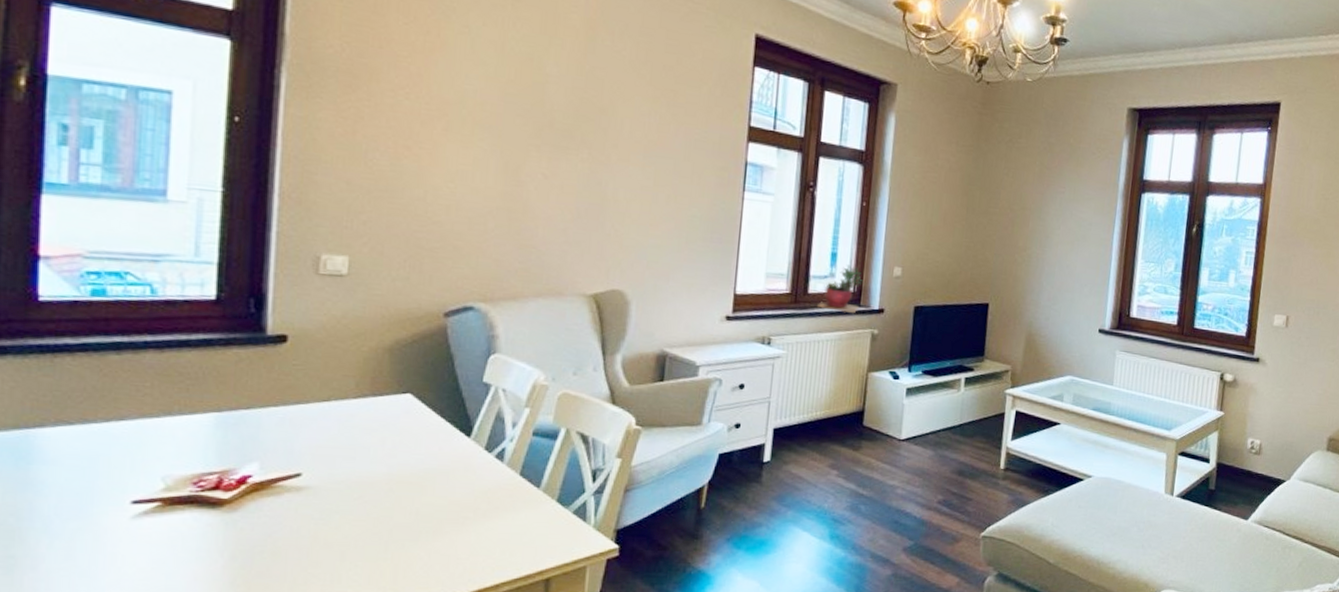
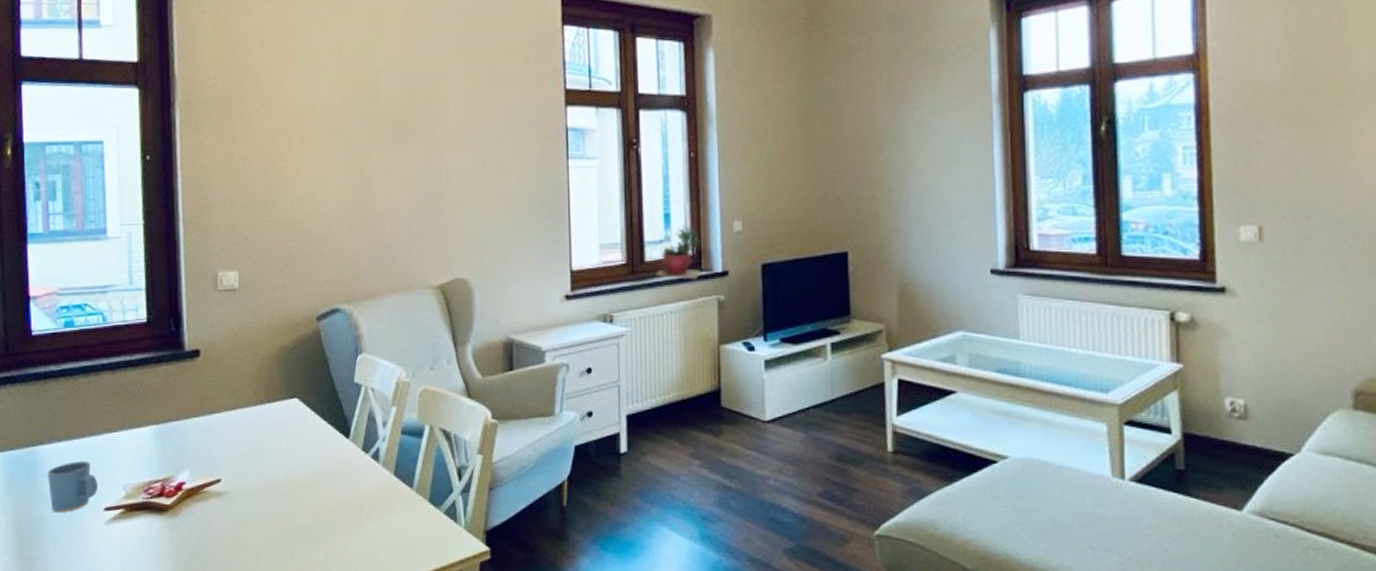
mug: none [47,447,125,505] -> present [48,460,99,513]

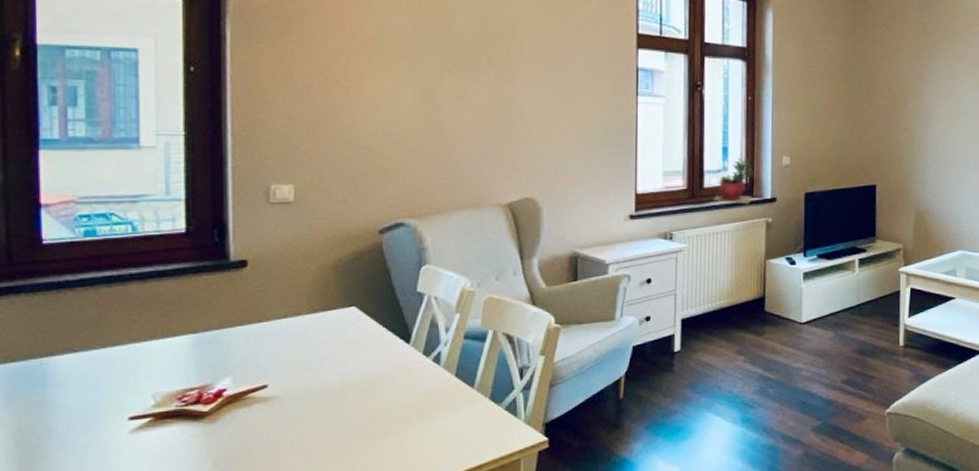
mug: present [48,460,99,513] -> none [59,371,122,424]

